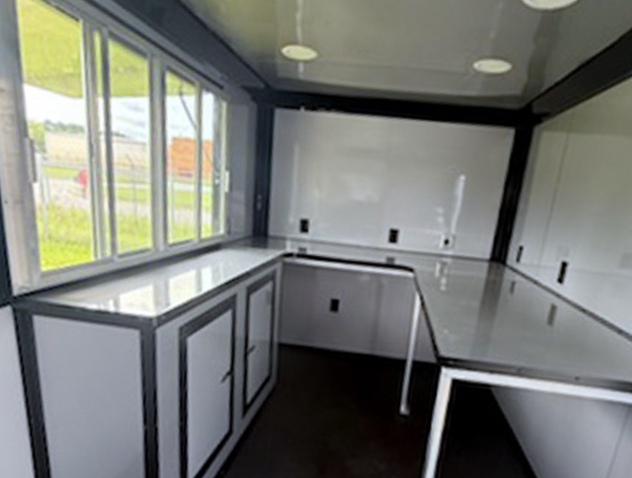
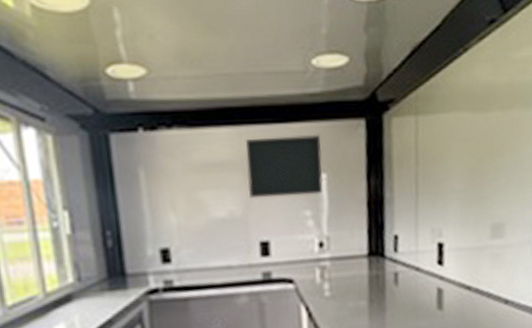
digital display: none [387,132,468,195] -> present [245,134,323,199]

